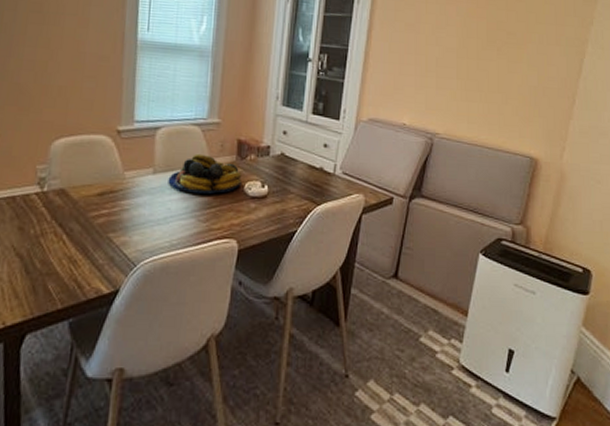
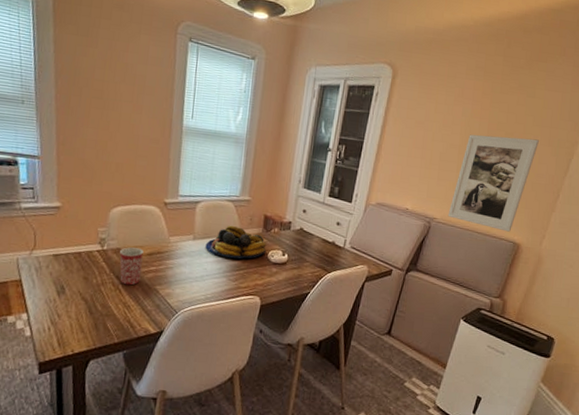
mug: none [63,187,93,235] -> present [120,247,144,286]
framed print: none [451,36,545,145] -> present [447,134,539,232]

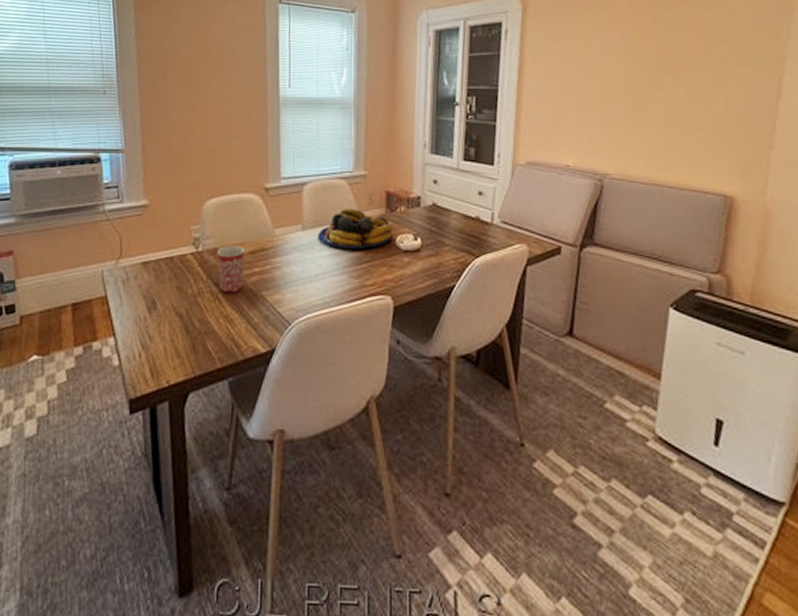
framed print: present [447,134,539,232] -> none [624,59,731,182]

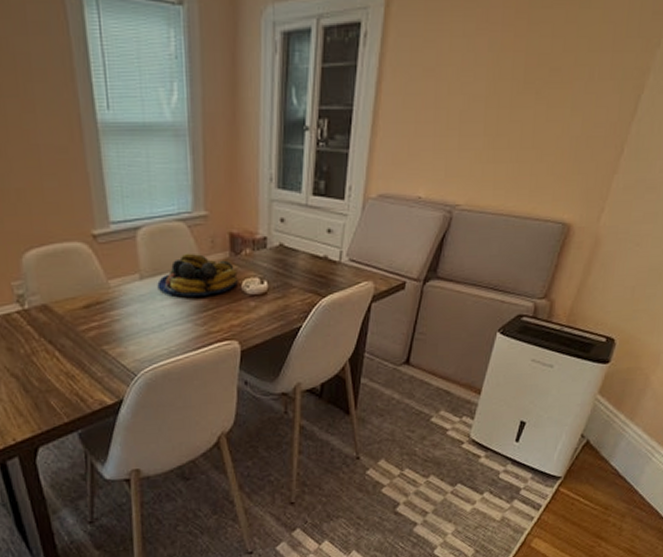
mug: present [217,246,245,293] -> none [47,301,81,350]

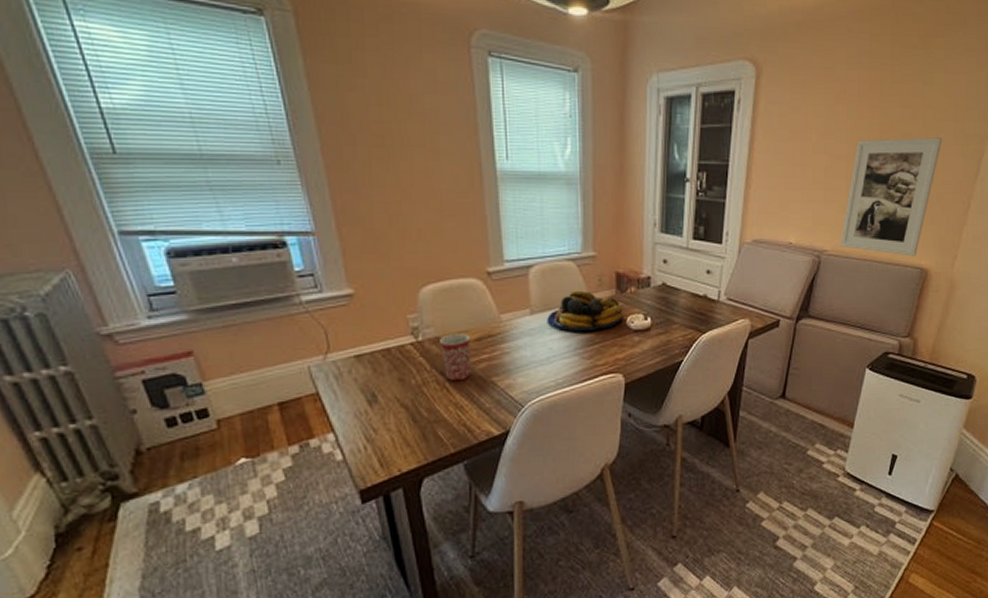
mug: none [47,301,81,350] -> present [440,334,471,381]
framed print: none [474,72,596,210] -> present [840,137,942,256]

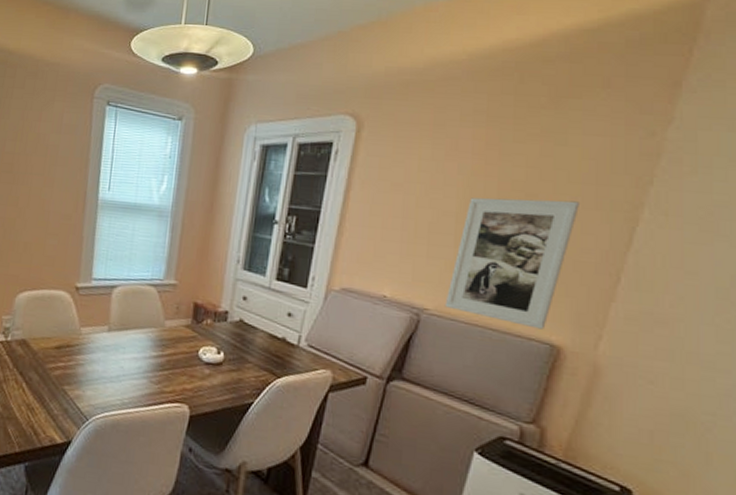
mug: present [440,334,471,381] -> none [24,338,51,384]
fruit bowl: present [547,290,623,332] -> none [122,314,197,357]

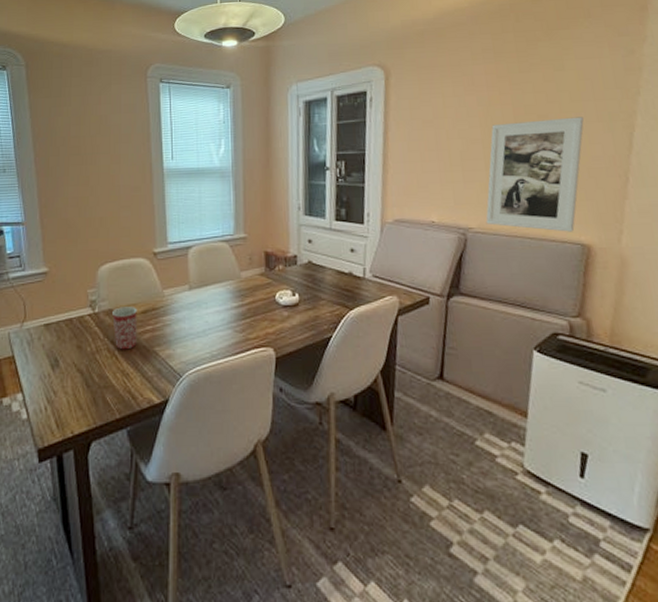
mug: none [24,338,51,384] -> present [112,307,137,350]

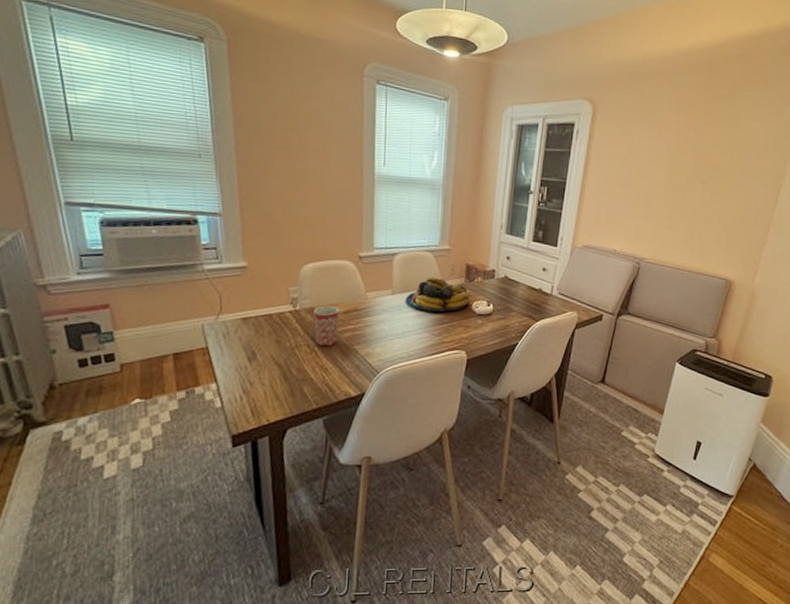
fruit bowl: none [203,268,272,306] -> present [405,277,470,313]
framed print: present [485,117,584,232] -> none [657,169,746,269]

